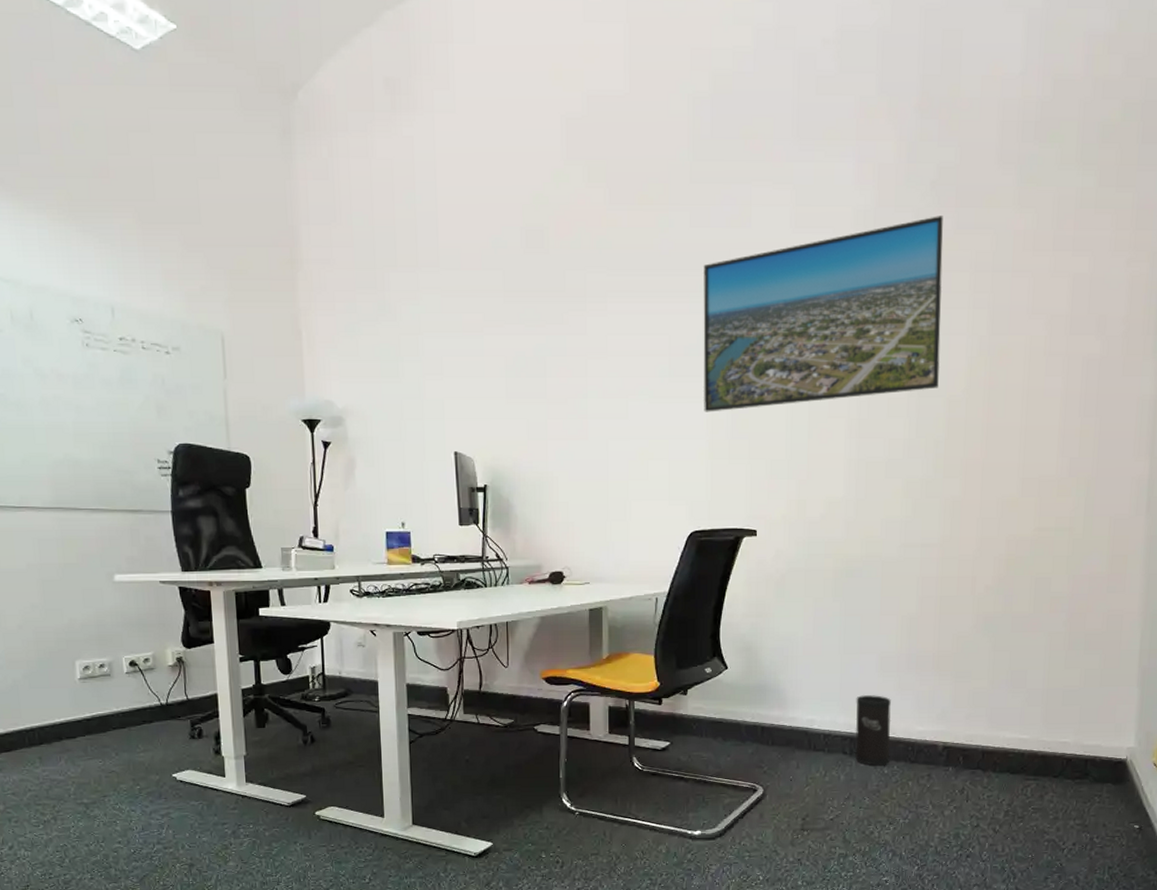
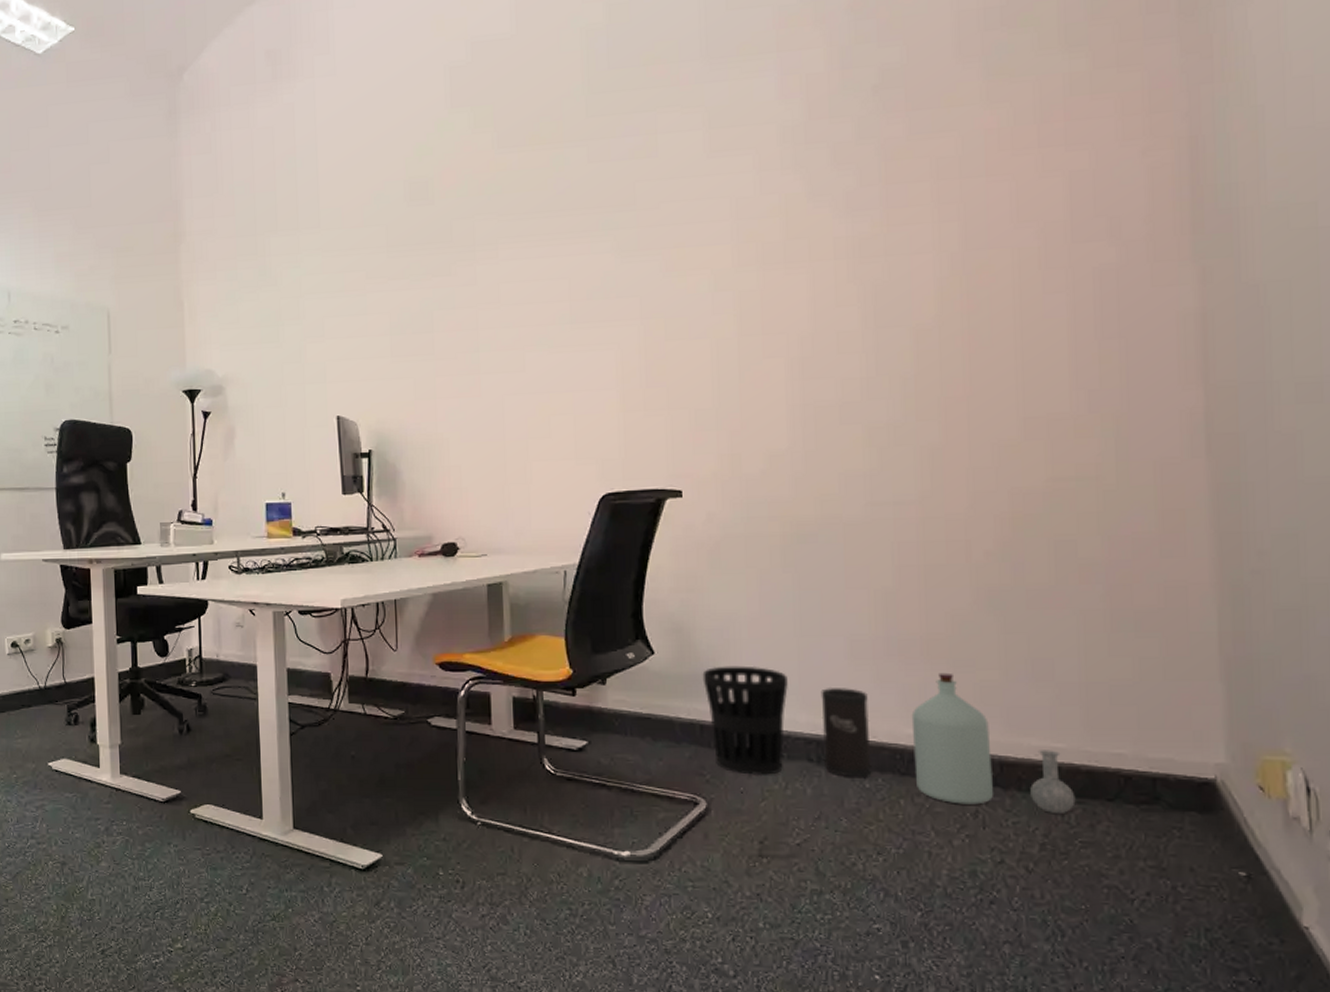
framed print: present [703,216,943,412] -> none [605,122,901,360]
wastebasket: none [765,678,832,767] -> present [702,665,788,776]
bottle: none [921,682,1032,789] -> present [911,672,1076,815]

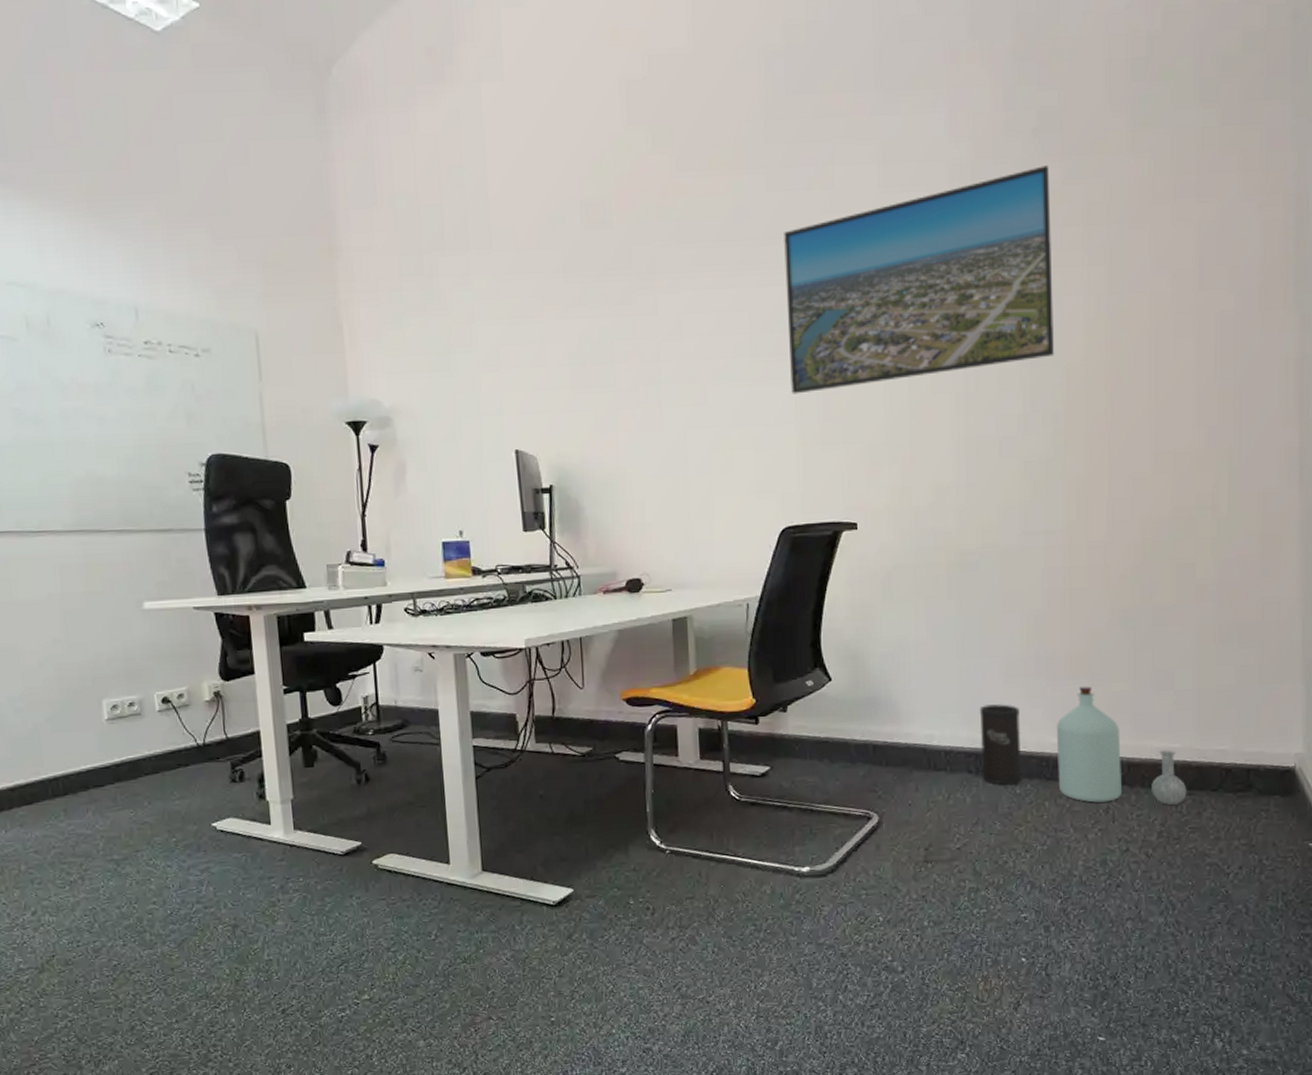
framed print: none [605,122,901,360] -> present [784,166,1054,394]
wastebasket: present [702,665,788,776] -> none [875,687,951,790]

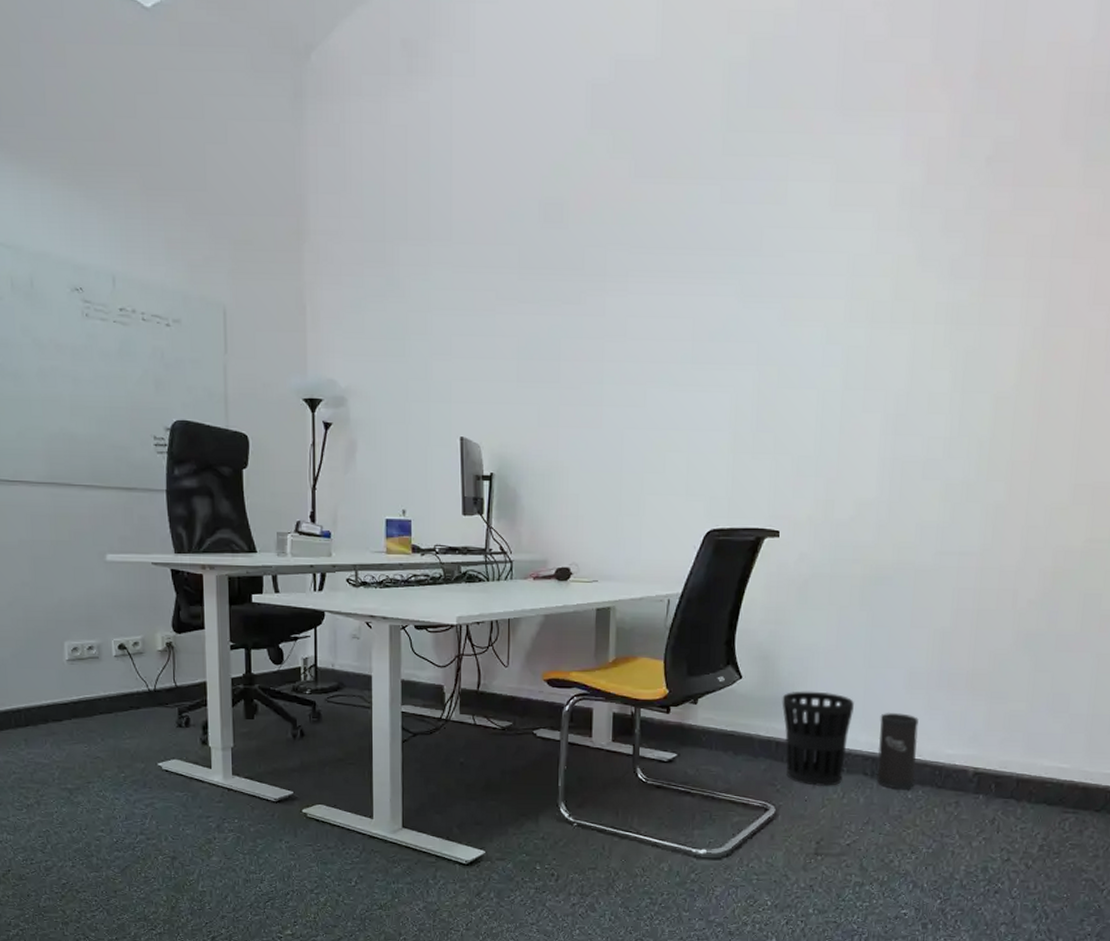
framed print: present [784,166,1054,394] -> none [727,195,999,403]
wastebasket: none [875,687,951,790] -> present [782,691,854,787]
bottle: present [1056,686,1187,806] -> none [949,702,1072,822]

